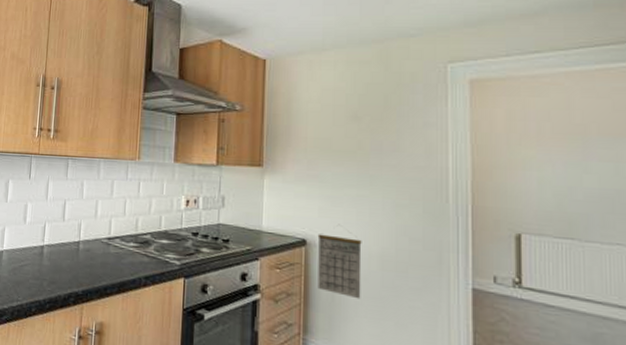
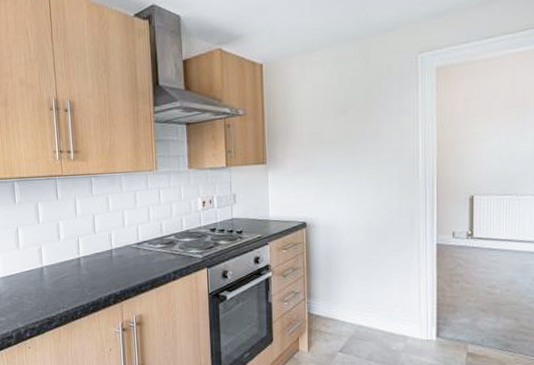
calendar: present [317,224,362,299] -> none [315,206,352,265]

